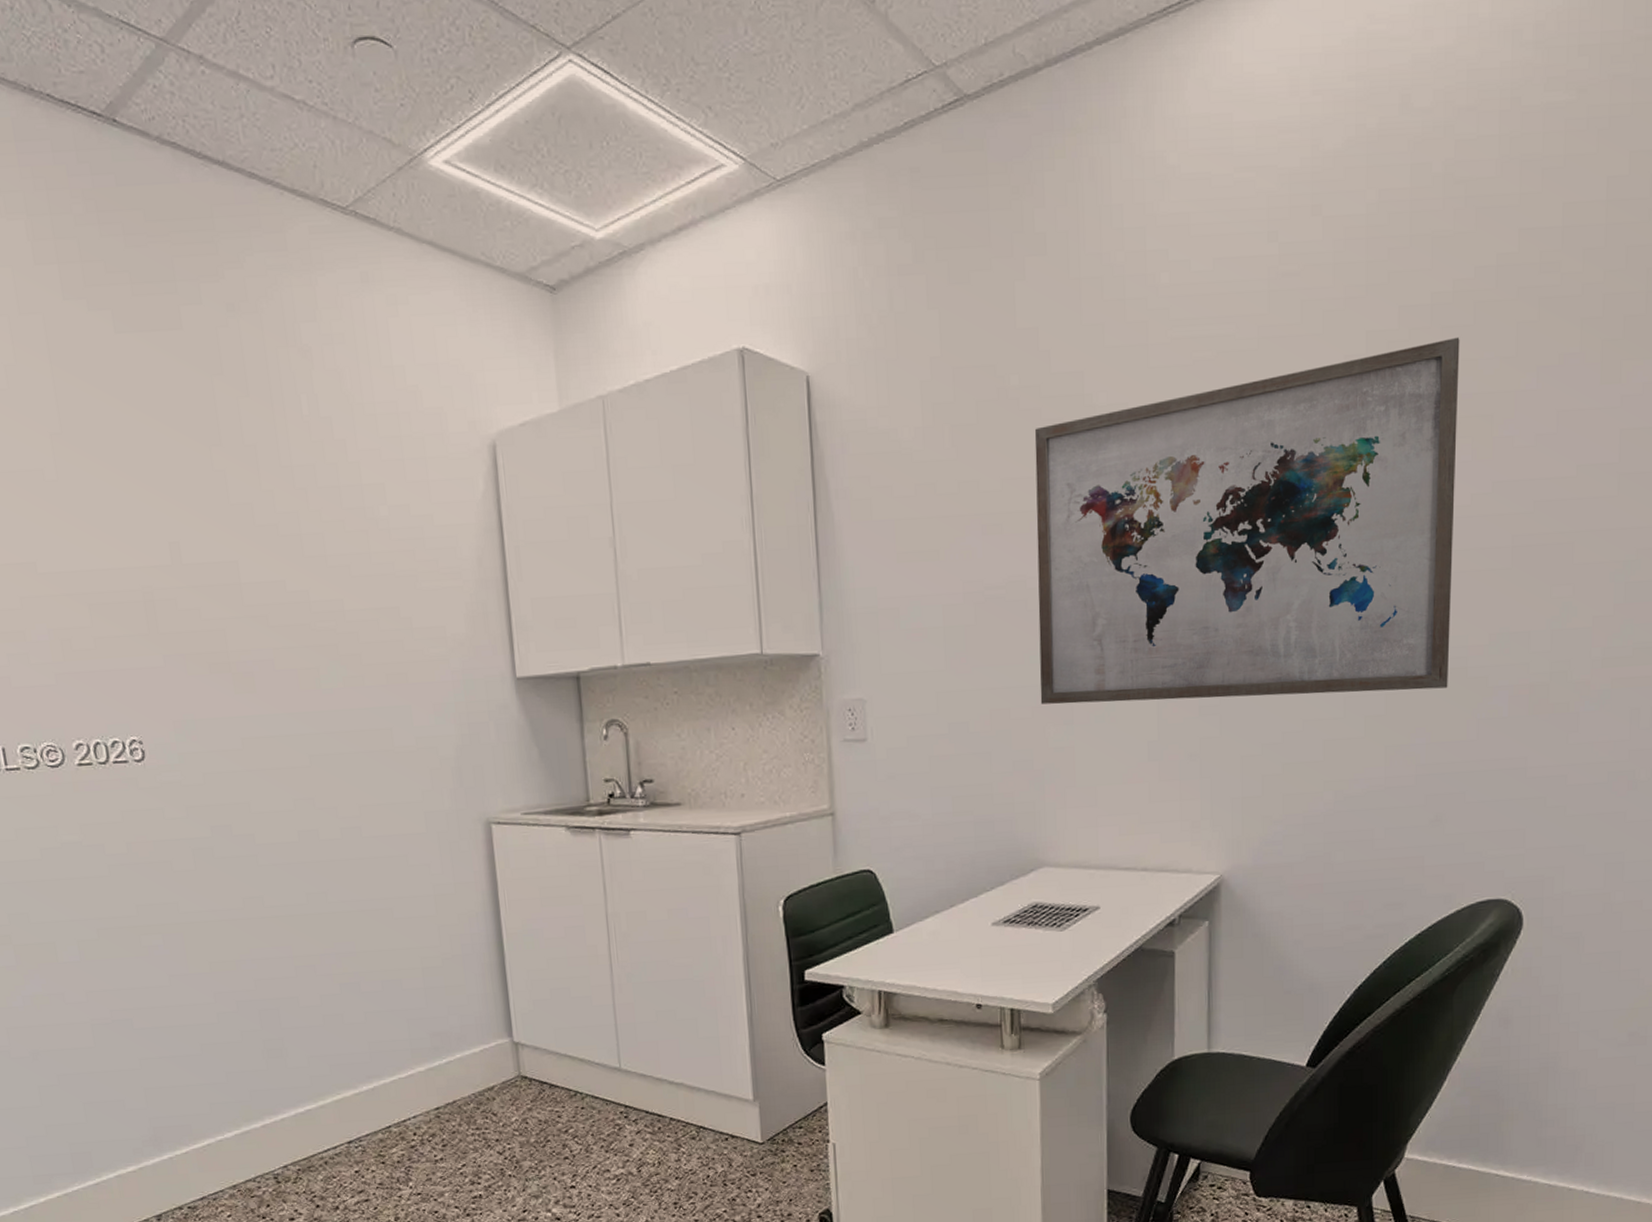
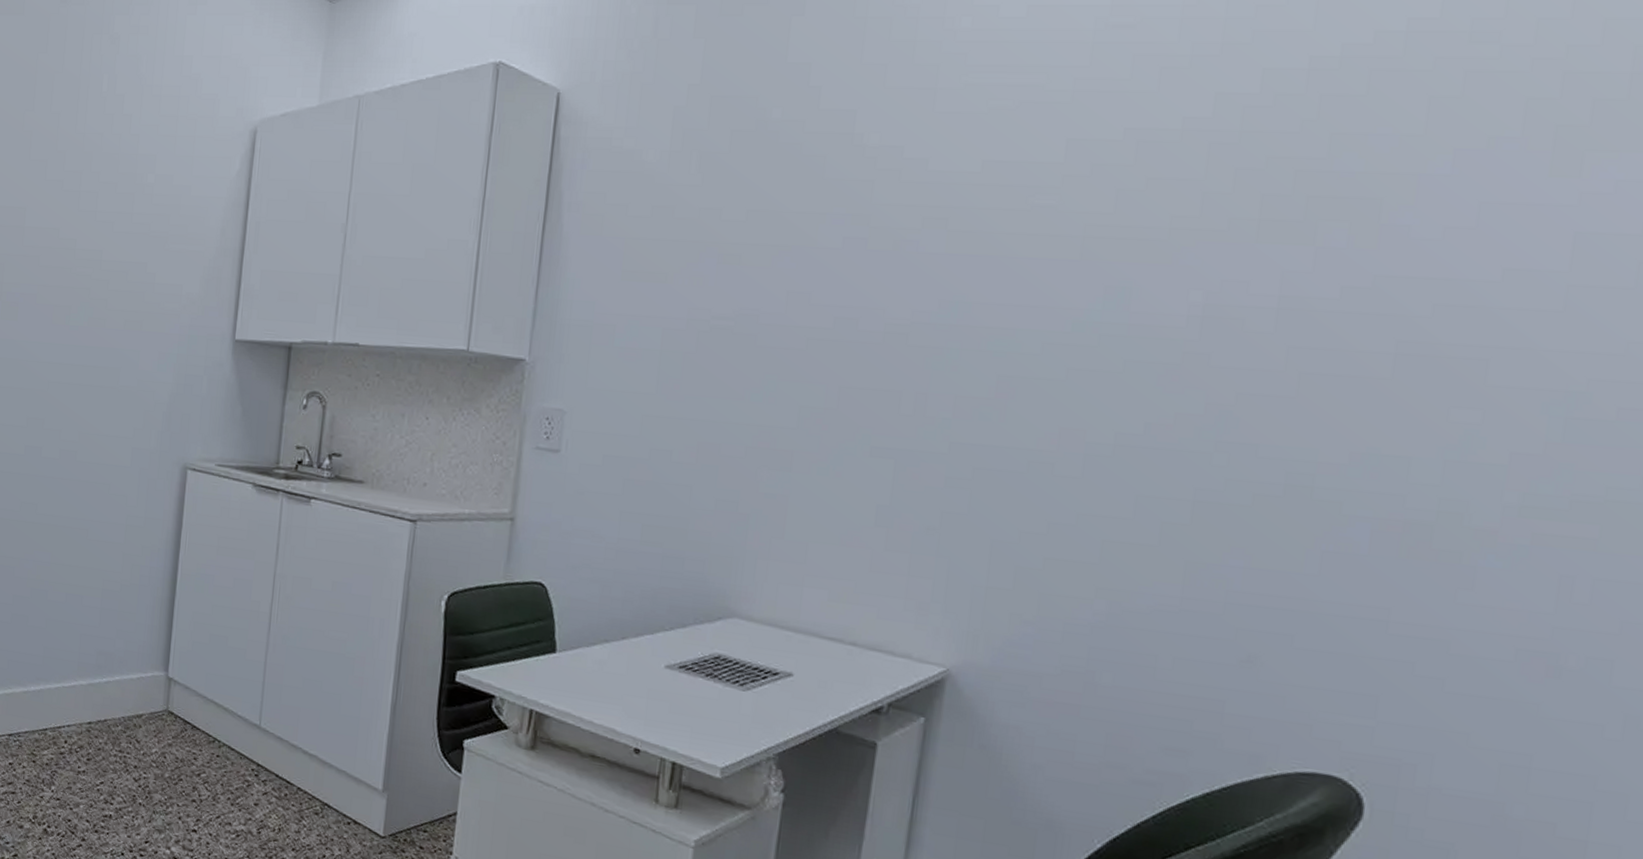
wall art: present [1034,337,1460,705] -> none [756,107,1345,507]

